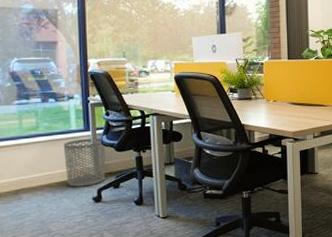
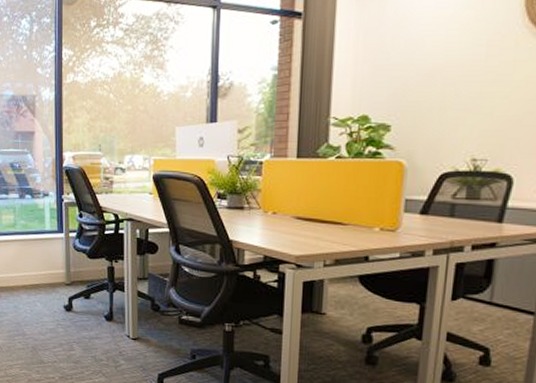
waste bin: present [63,138,106,187] -> none [38,240,77,293]

